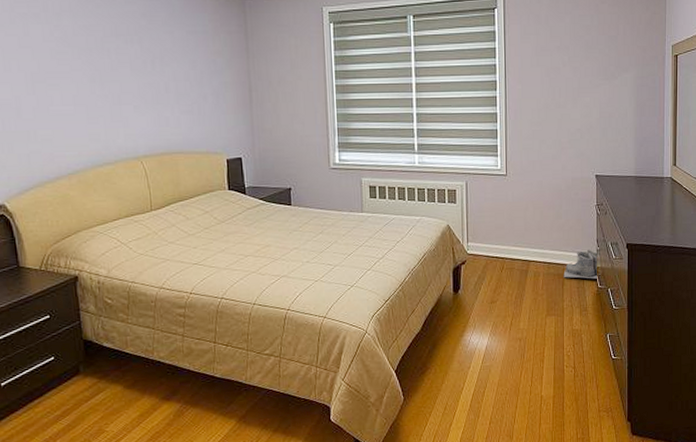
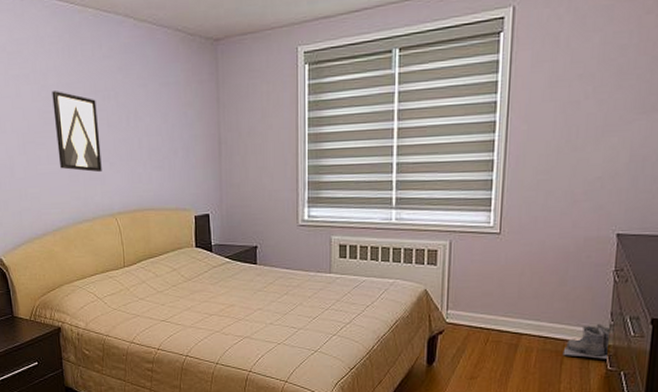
wall art: none [66,32,125,115] -> present [52,91,102,173]

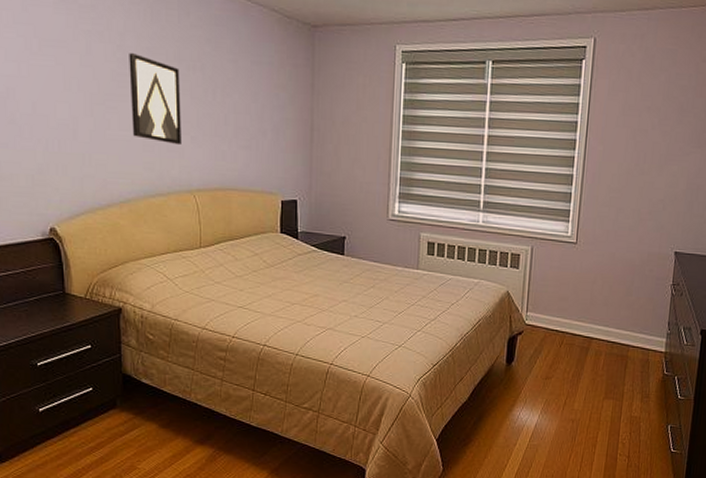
boots: present [562,323,610,359] -> none [627,331,667,365]

